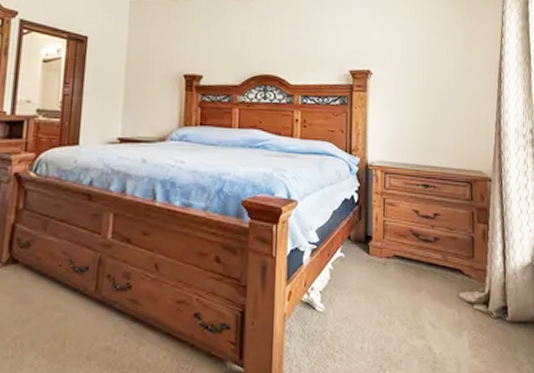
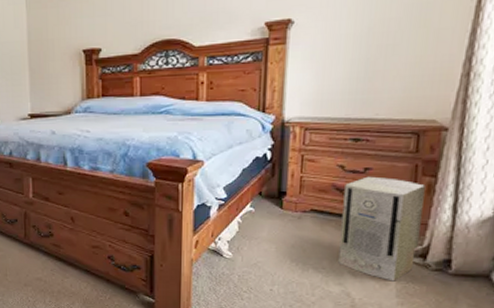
air purifier: none [419,222,481,332] -> present [338,176,426,282]

